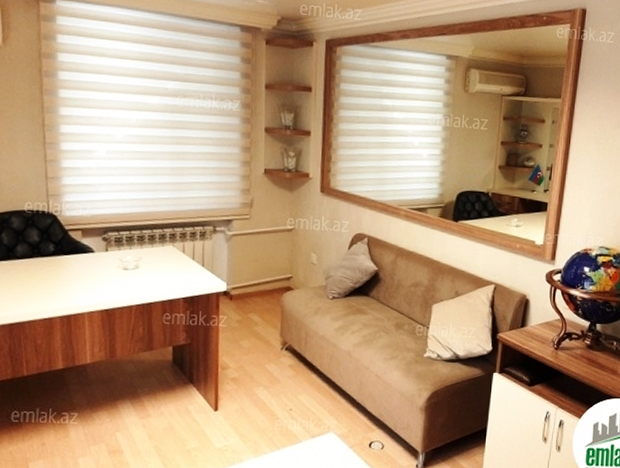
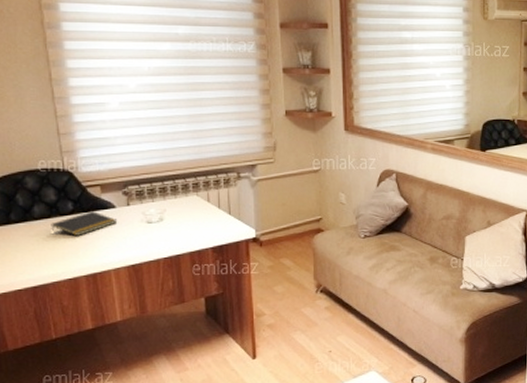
notepad: none [31,254,95,277] -> present [51,211,118,236]

